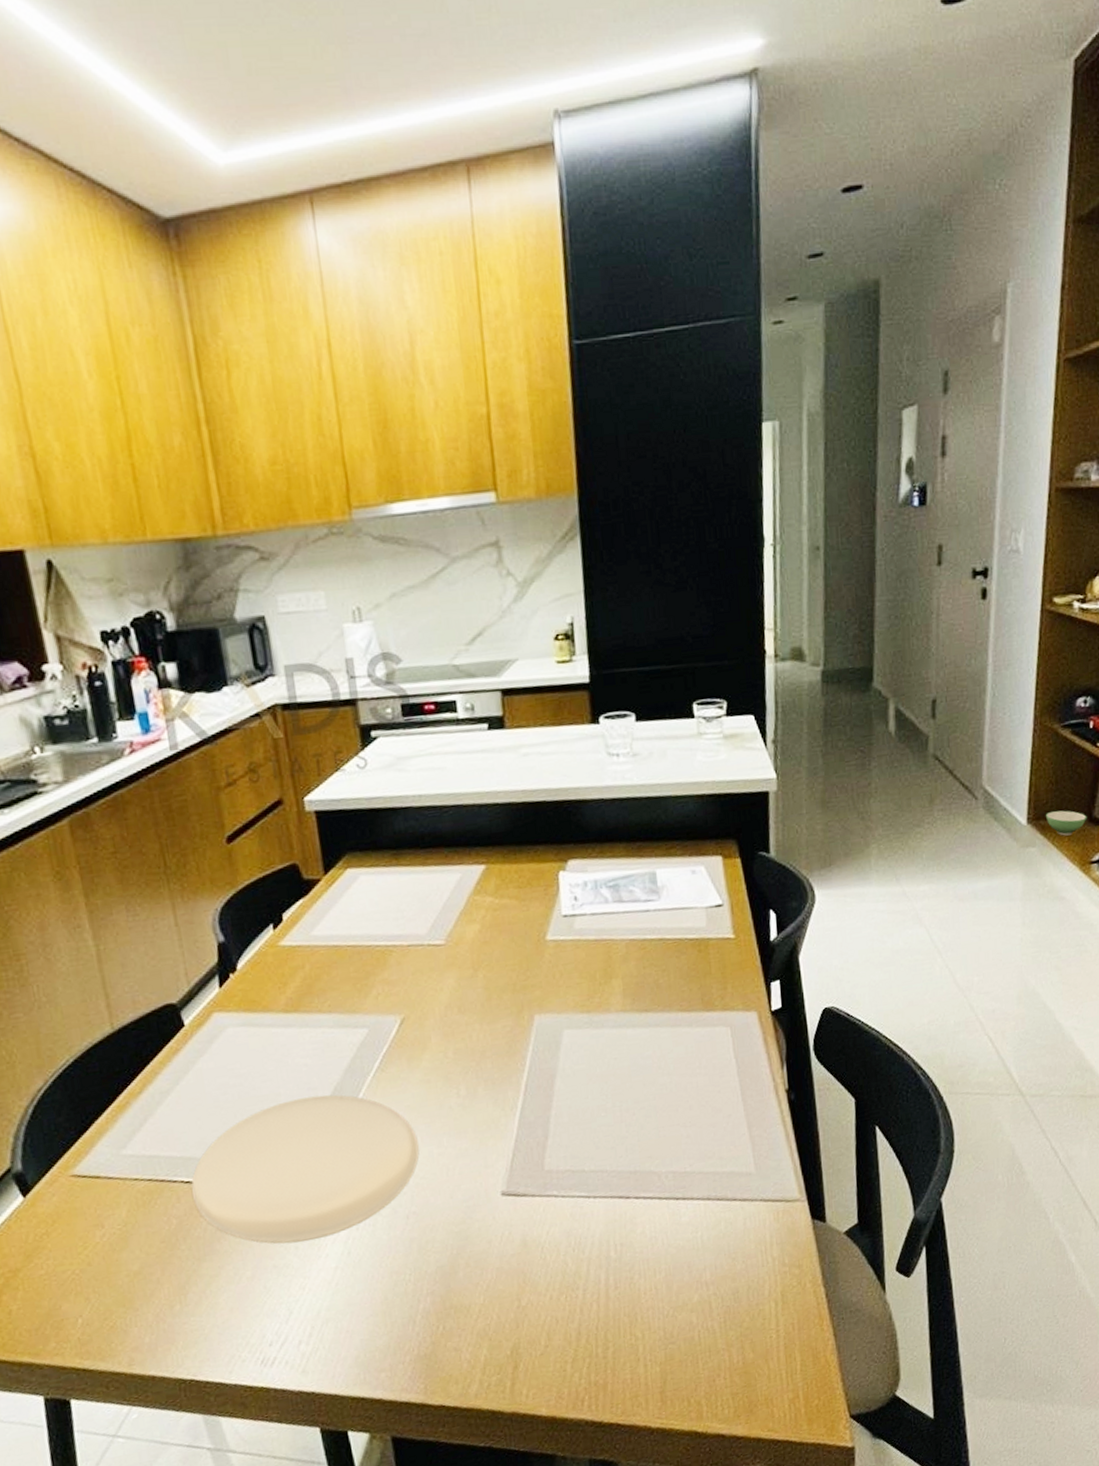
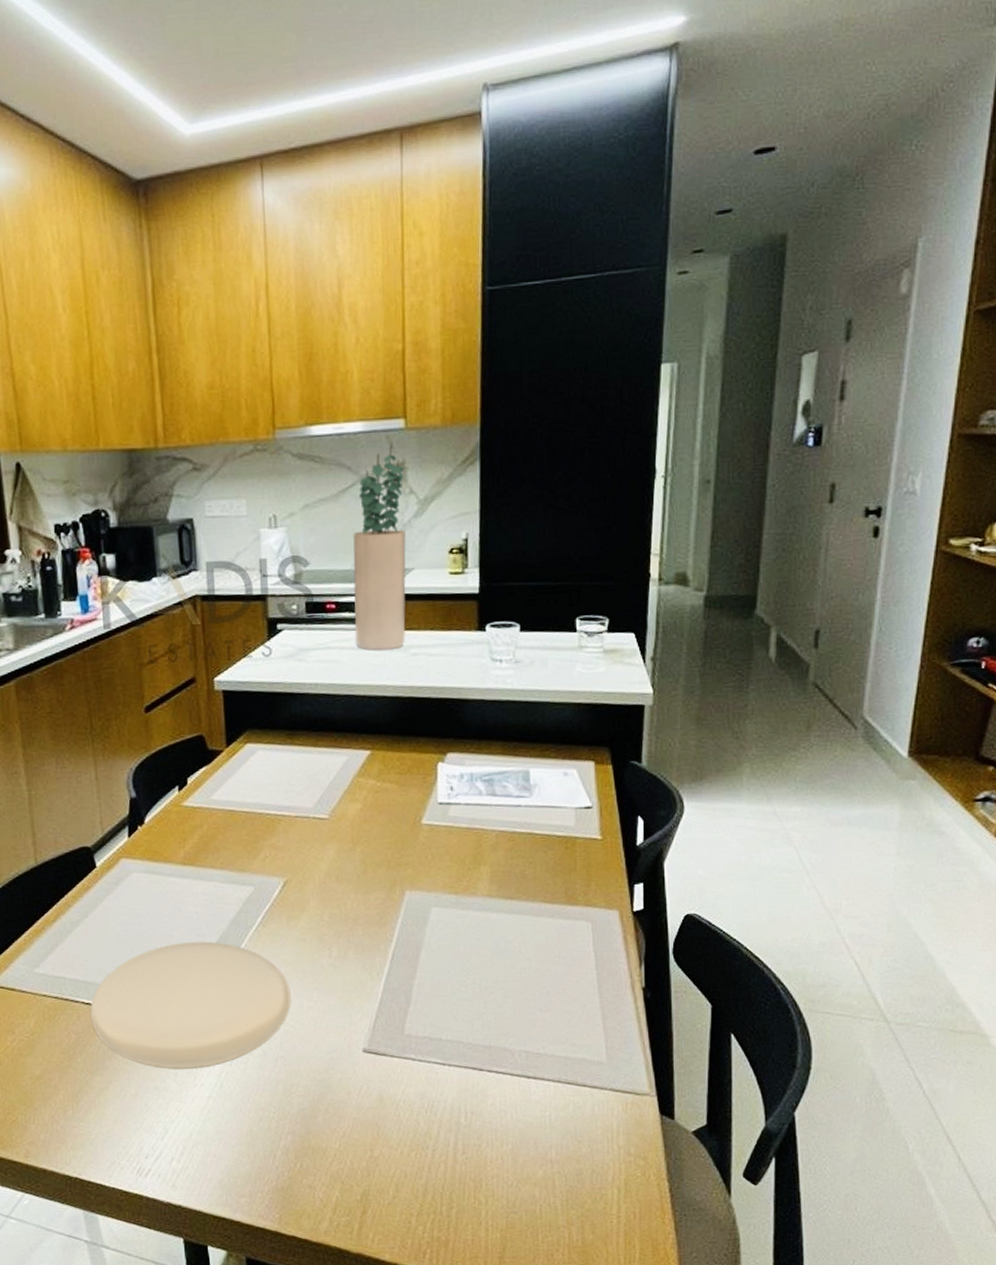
vase: none [448,521,514,755] -> present [353,444,406,651]
bowl: present [1045,810,1087,836] -> none [928,746,973,772]

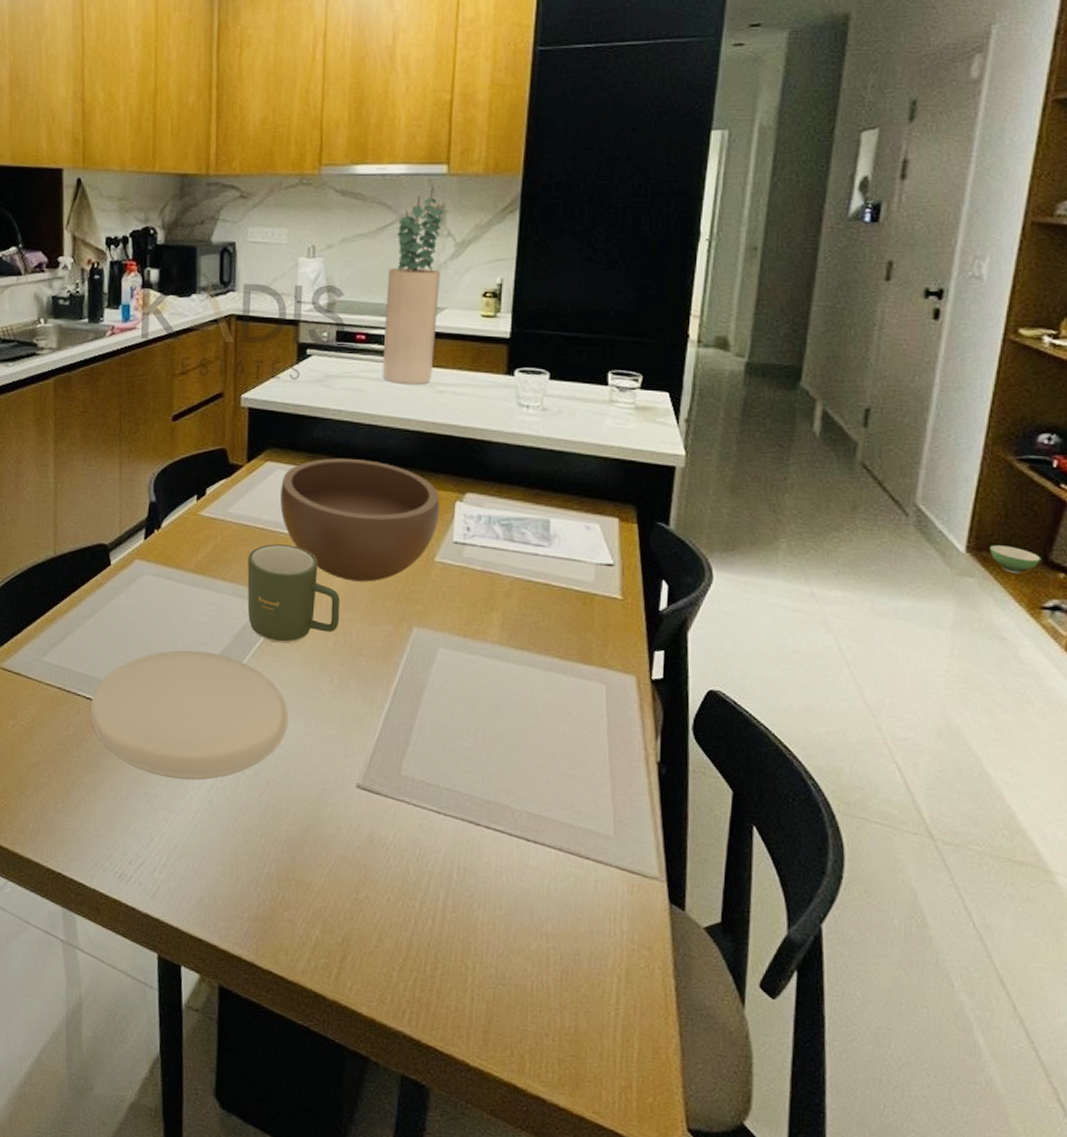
mug: none [236,825,333,924] -> present [247,544,340,643]
bowl: none [263,731,423,854] -> present [280,458,440,582]
bowl: none [928,746,973,772] -> present [989,545,1042,574]

